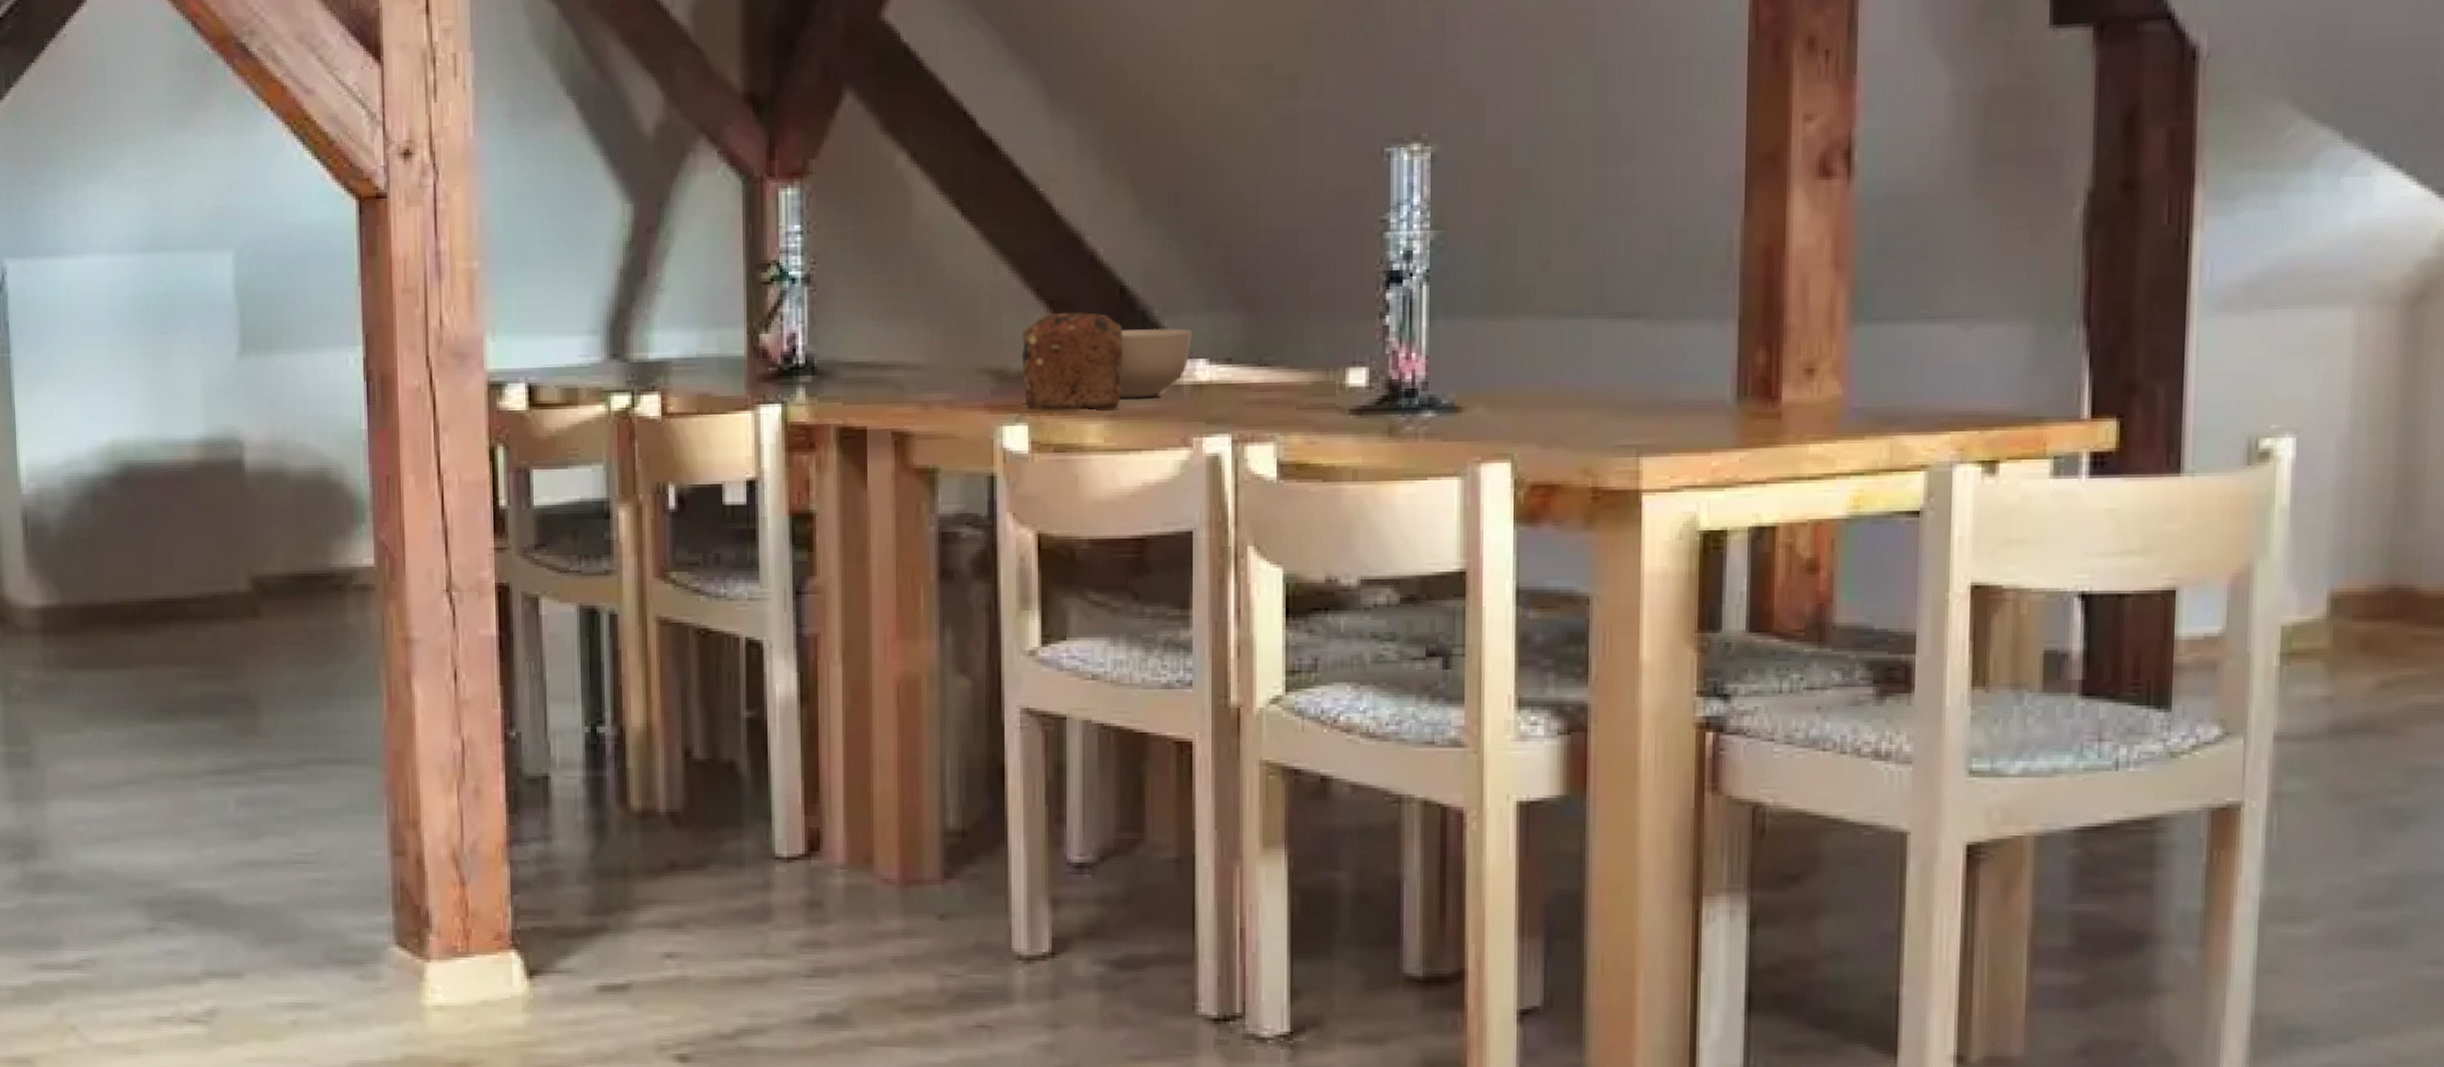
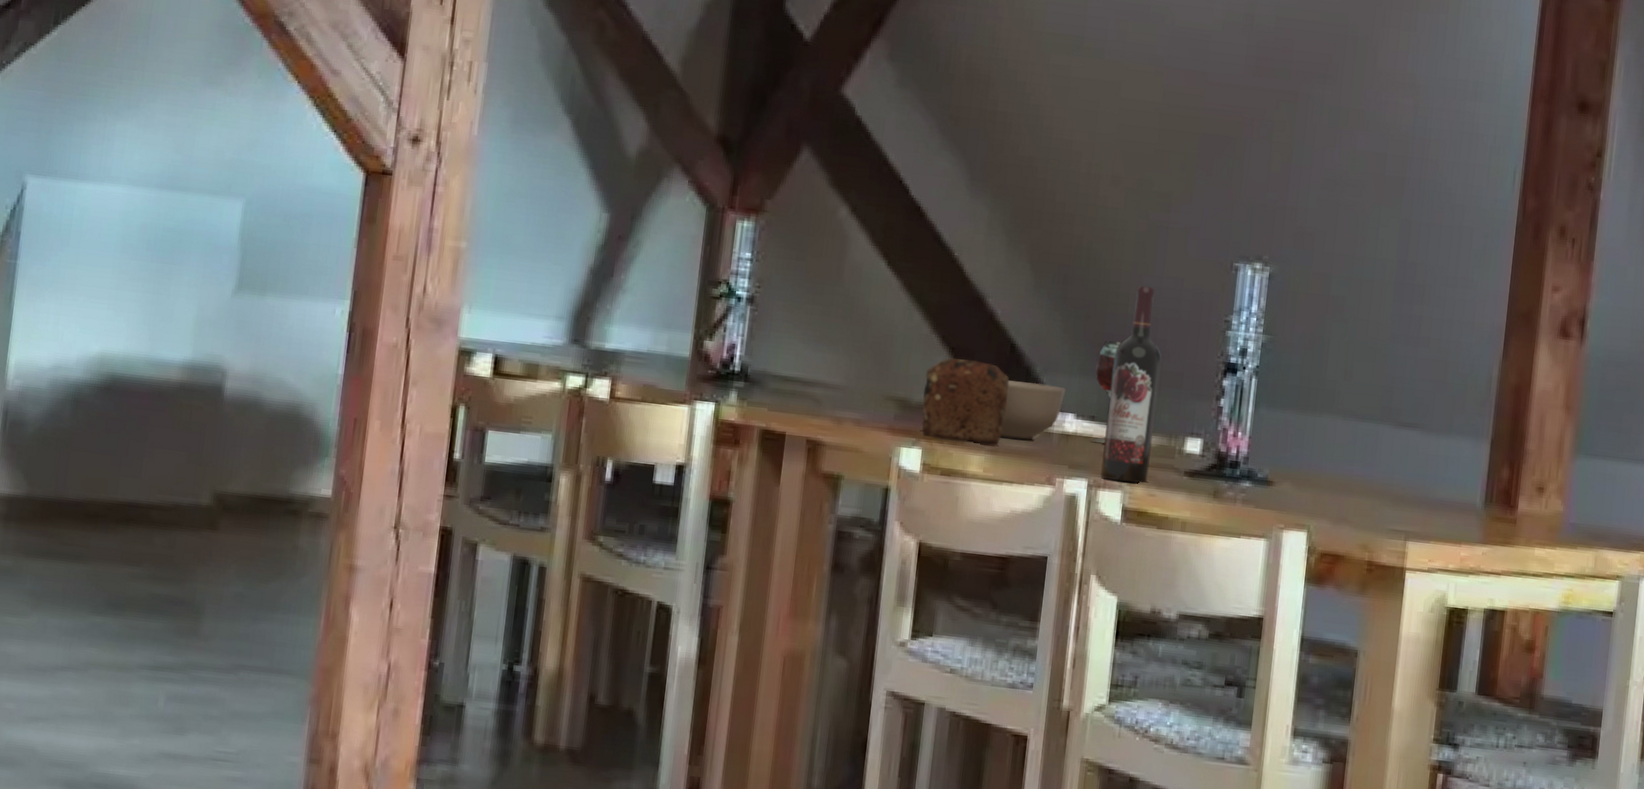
wineglass: none [1226,265,1254,390] -> present [1090,340,1121,444]
wine bottle: none [1245,193,1307,432] -> present [1100,286,1162,483]

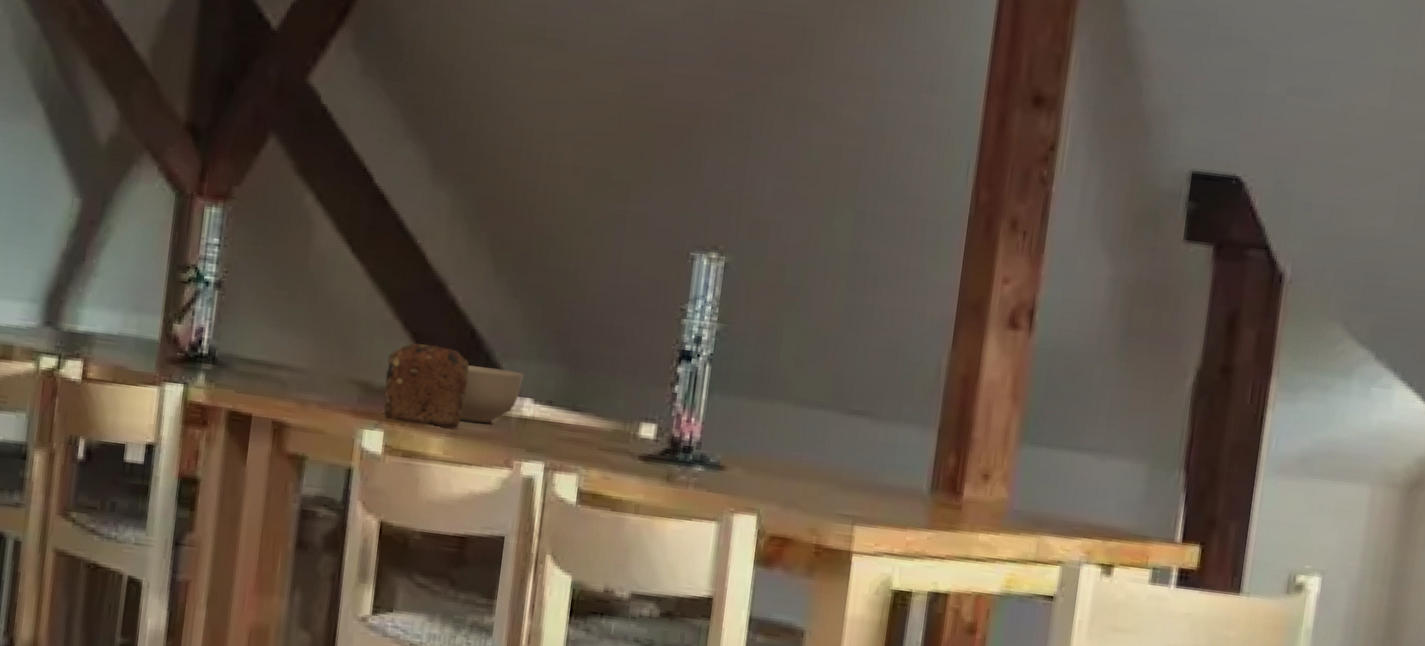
wineglass: present [1090,340,1121,444] -> none [547,327,579,428]
wine bottle: present [1100,286,1162,483] -> none [557,274,618,467]

